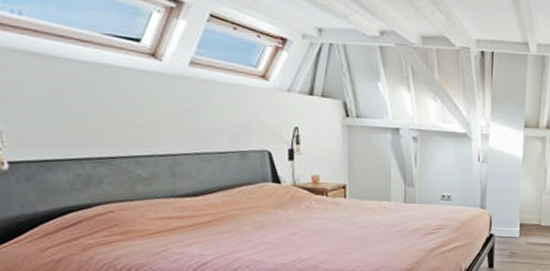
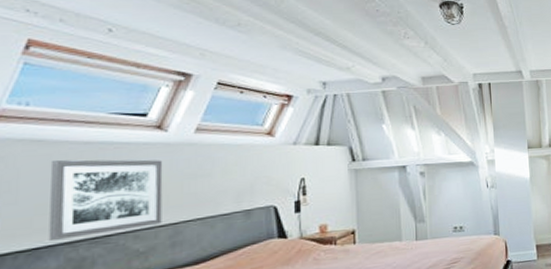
wall art: none [50,75,161,156] -> present [48,159,163,240]

